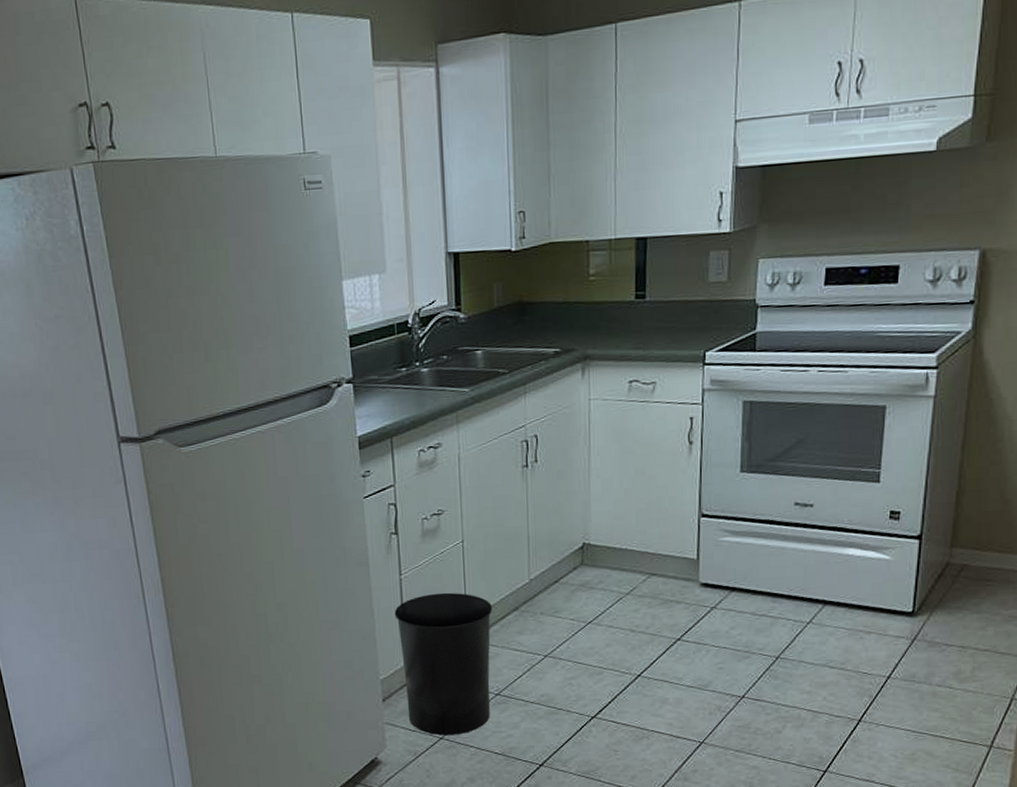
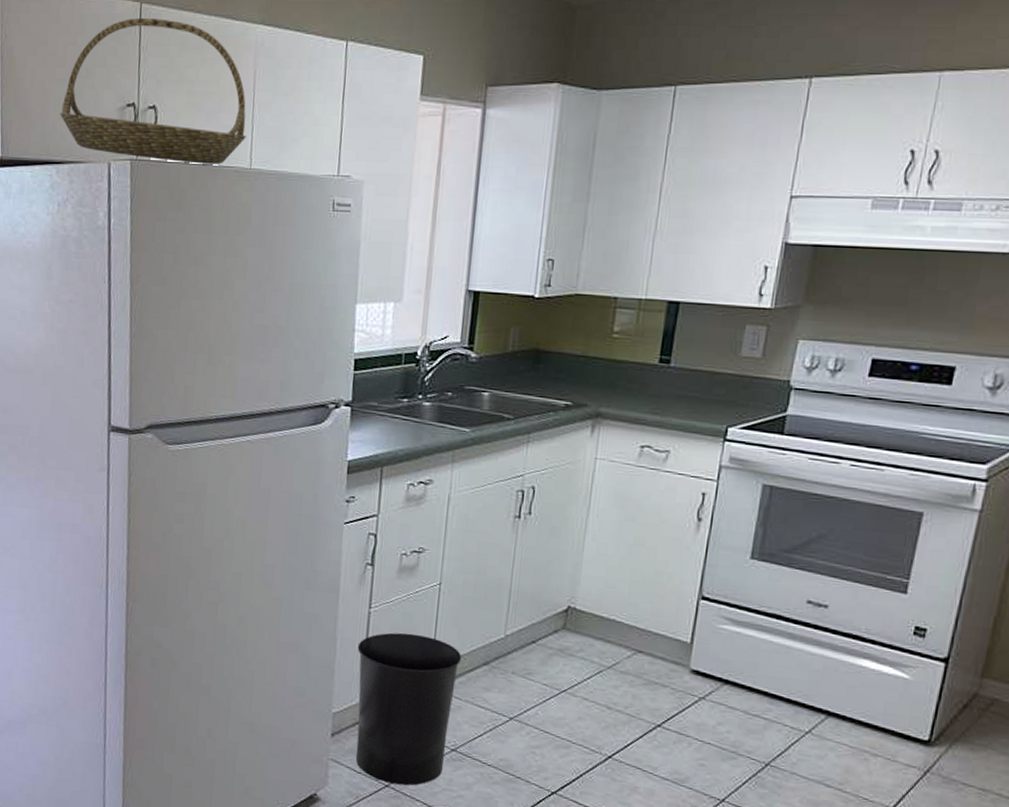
basket: none [10,9,206,159] -> present [60,17,246,165]

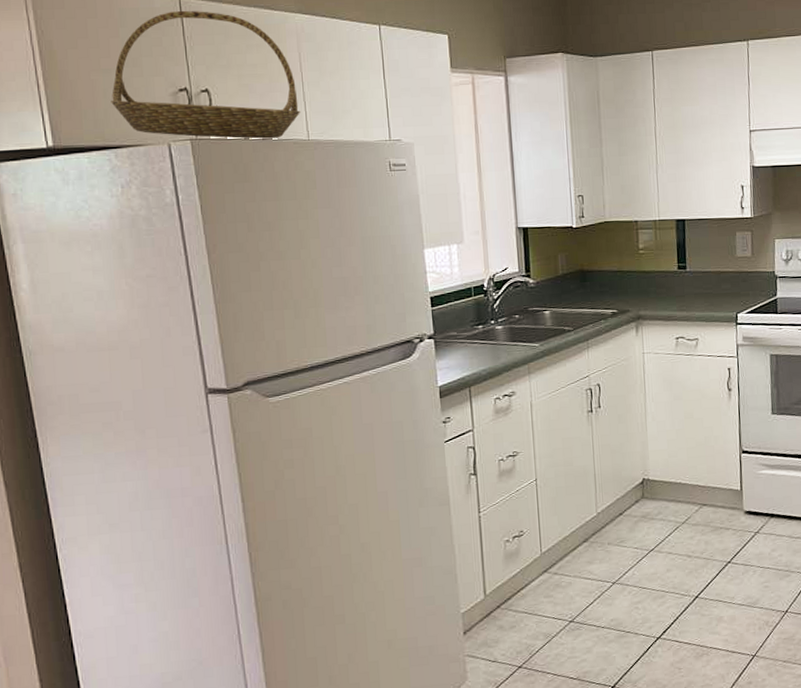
waste bin: present [355,632,462,786] -> none [474,527,565,664]

